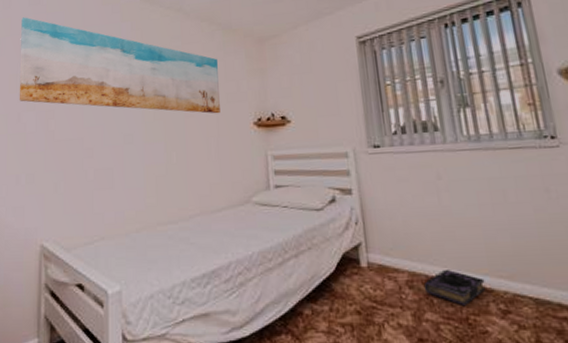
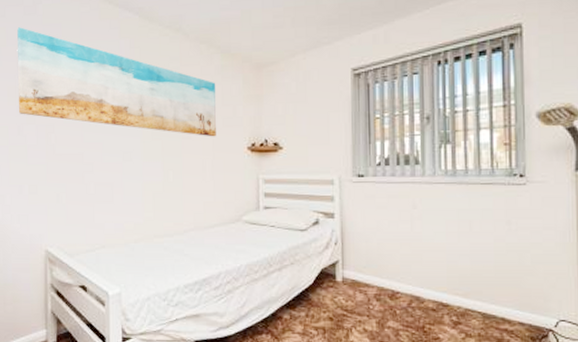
air filter: present [423,268,486,305] -> none [389,286,443,316]

